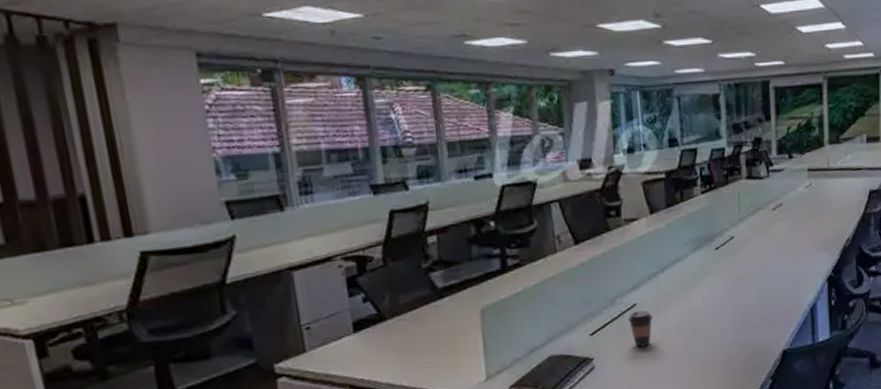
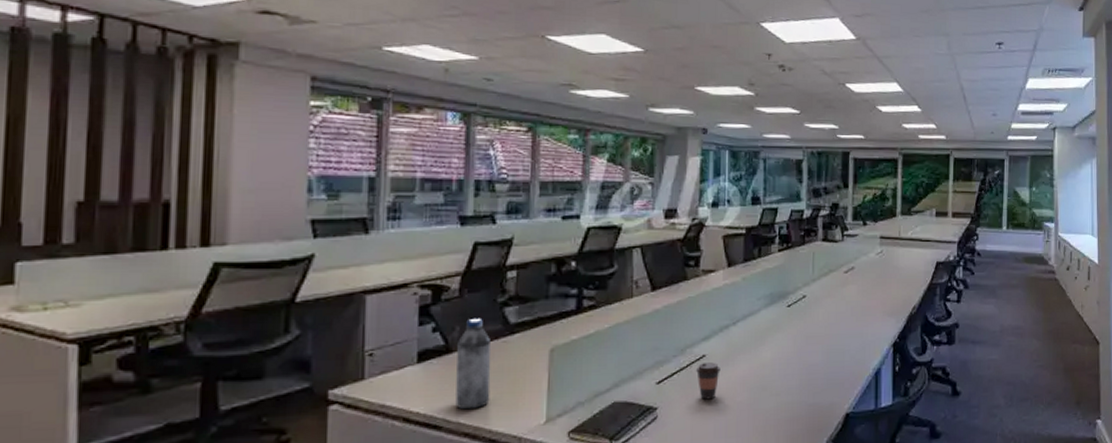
water bottle: none [389,285,429,374] -> present [455,318,491,410]

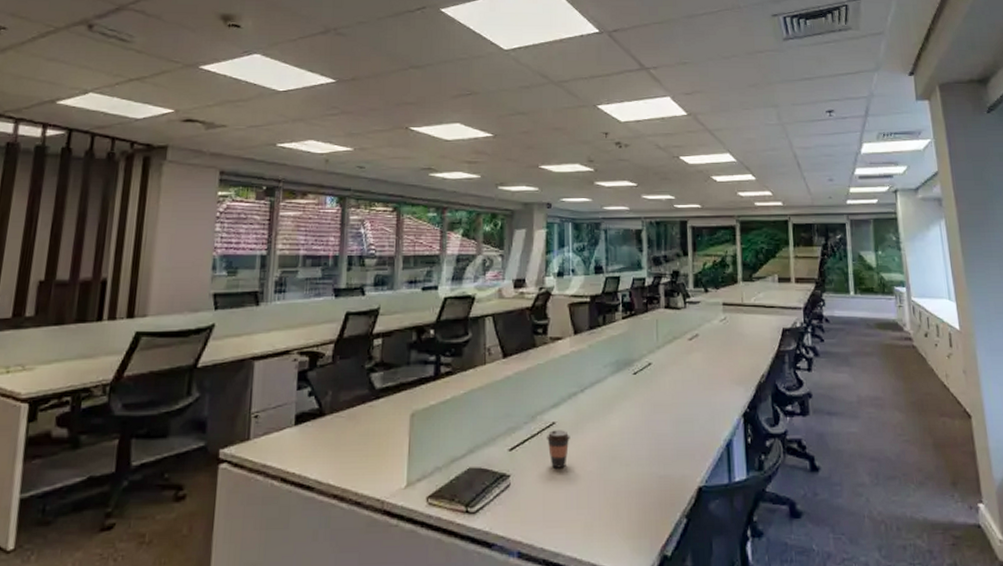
water bottle: present [455,318,491,410] -> none [326,383,359,472]

